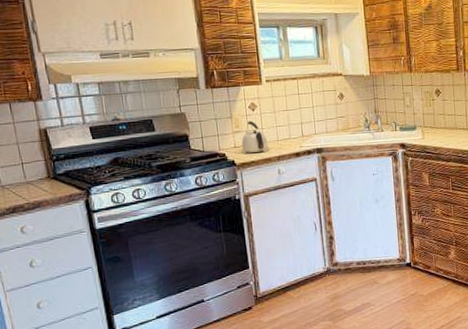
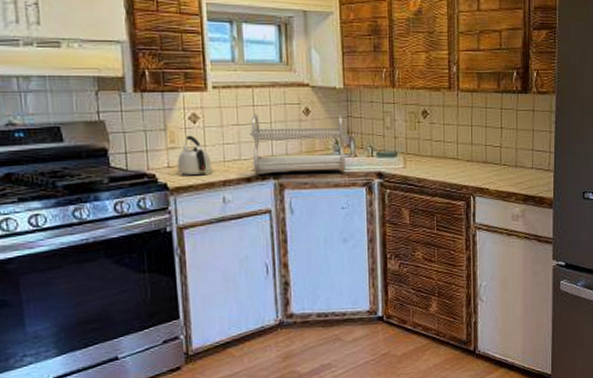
dish rack: none [297,96,375,151] -> present [250,113,346,176]

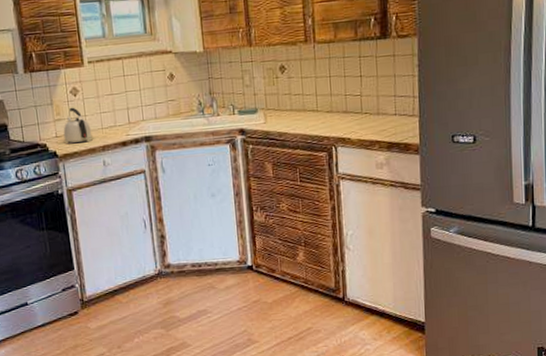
dish rack: present [250,113,346,176] -> none [122,75,210,140]

